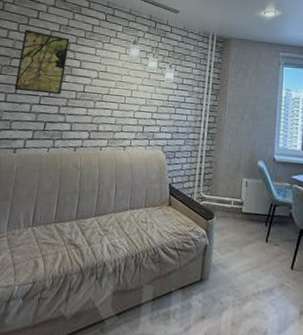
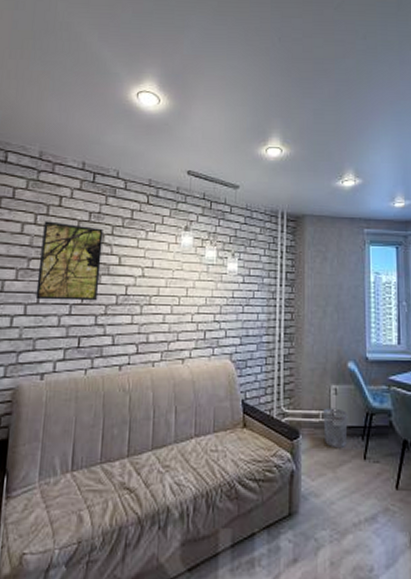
wastebasket: none [234,196,255,231] -> present [323,408,348,449]

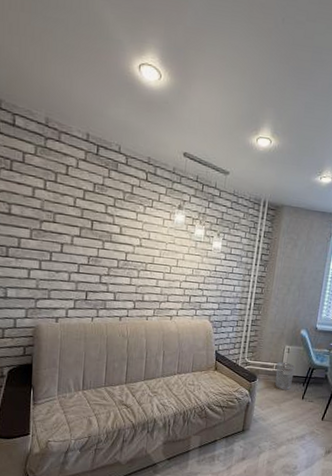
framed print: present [35,221,103,301] -> none [48,187,106,263]

